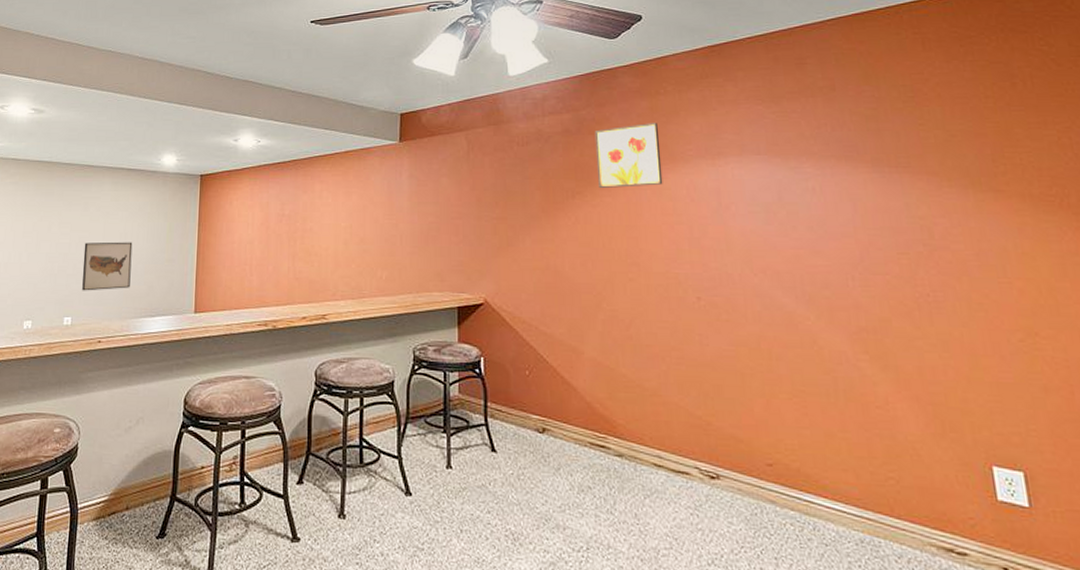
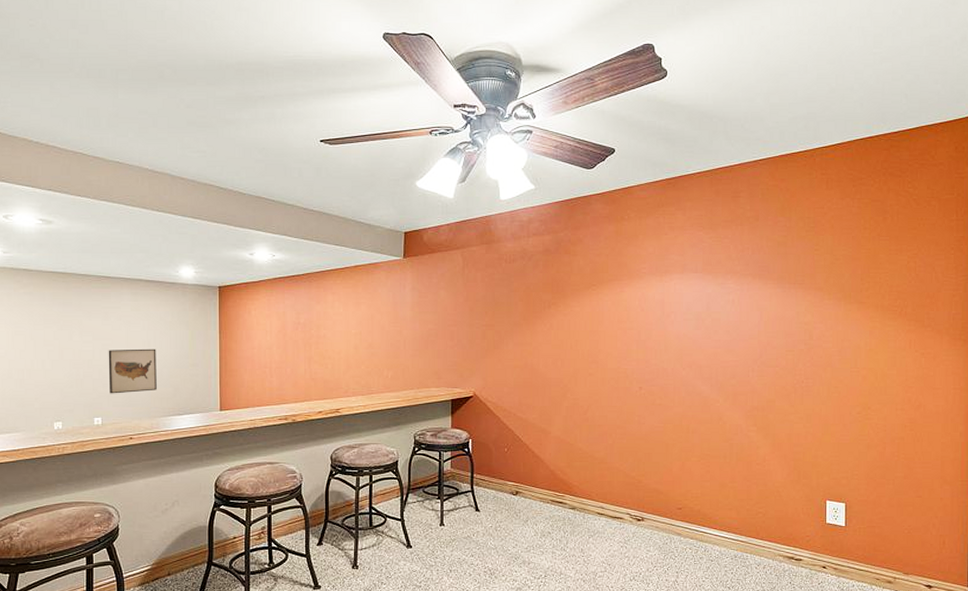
wall art: present [594,123,663,188] -> none [569,245,621,299]

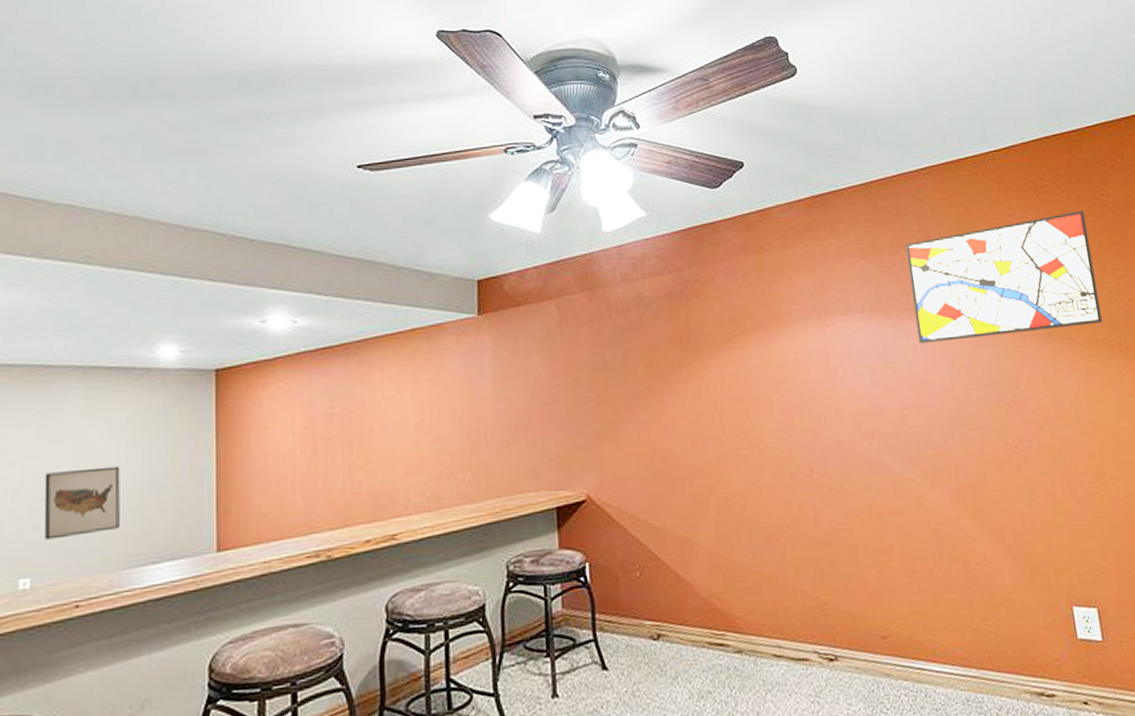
wall art: none [737,200,892,299] -> present [906,211,1103,344]

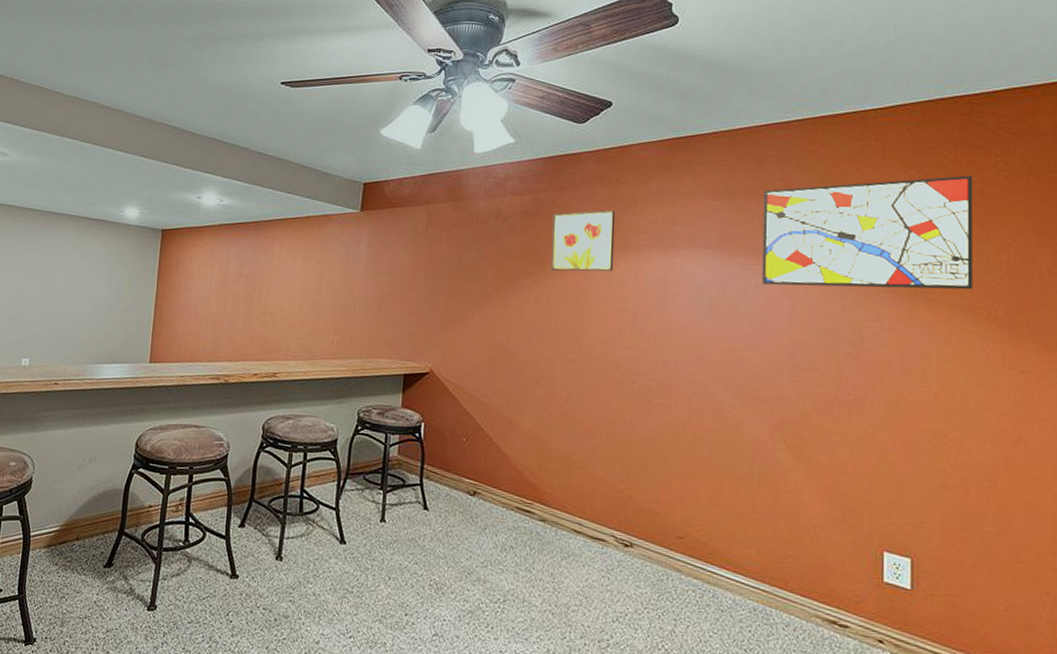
wall art: present [44,466,120,540] -> none [41,288,92,335]
wall art: none [699,282,772,357] -> present [550,210,615,272]

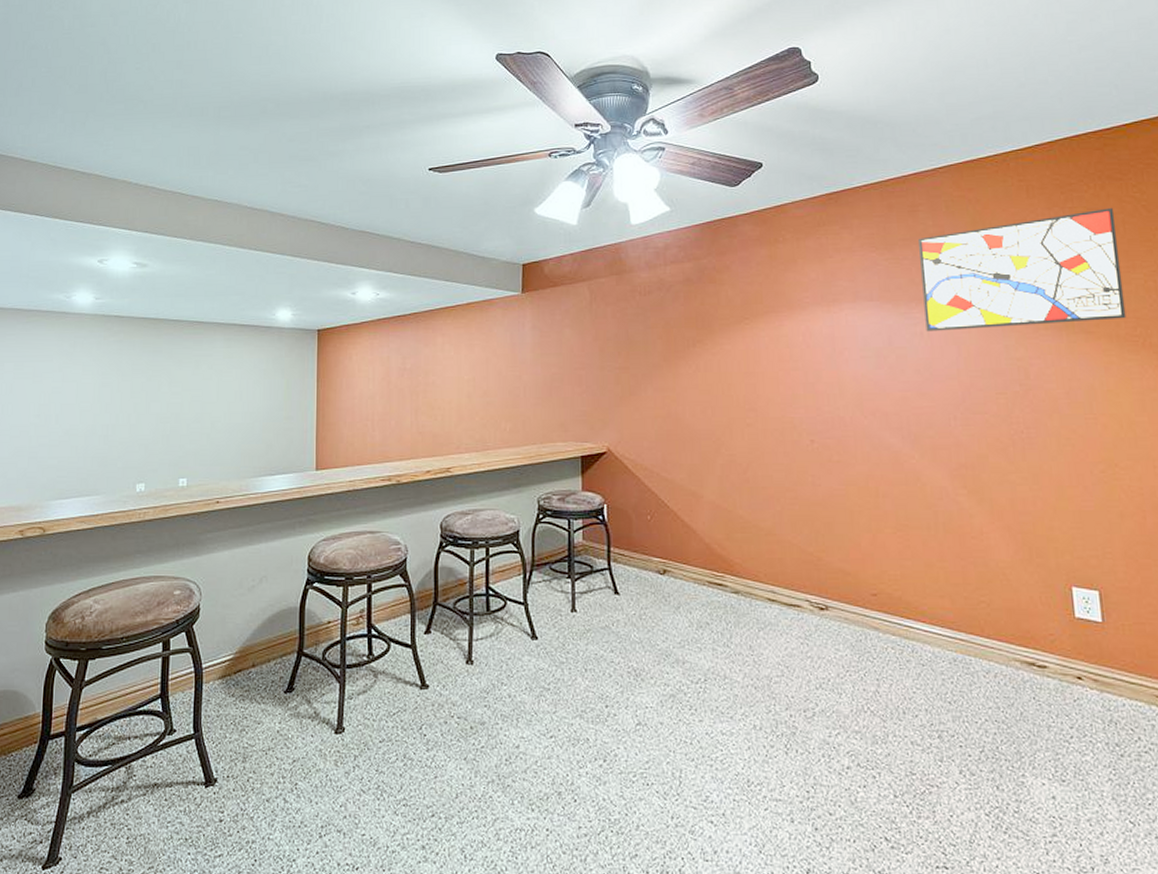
wall art: present [550,210,615,272] -> none [715,271,781,336]

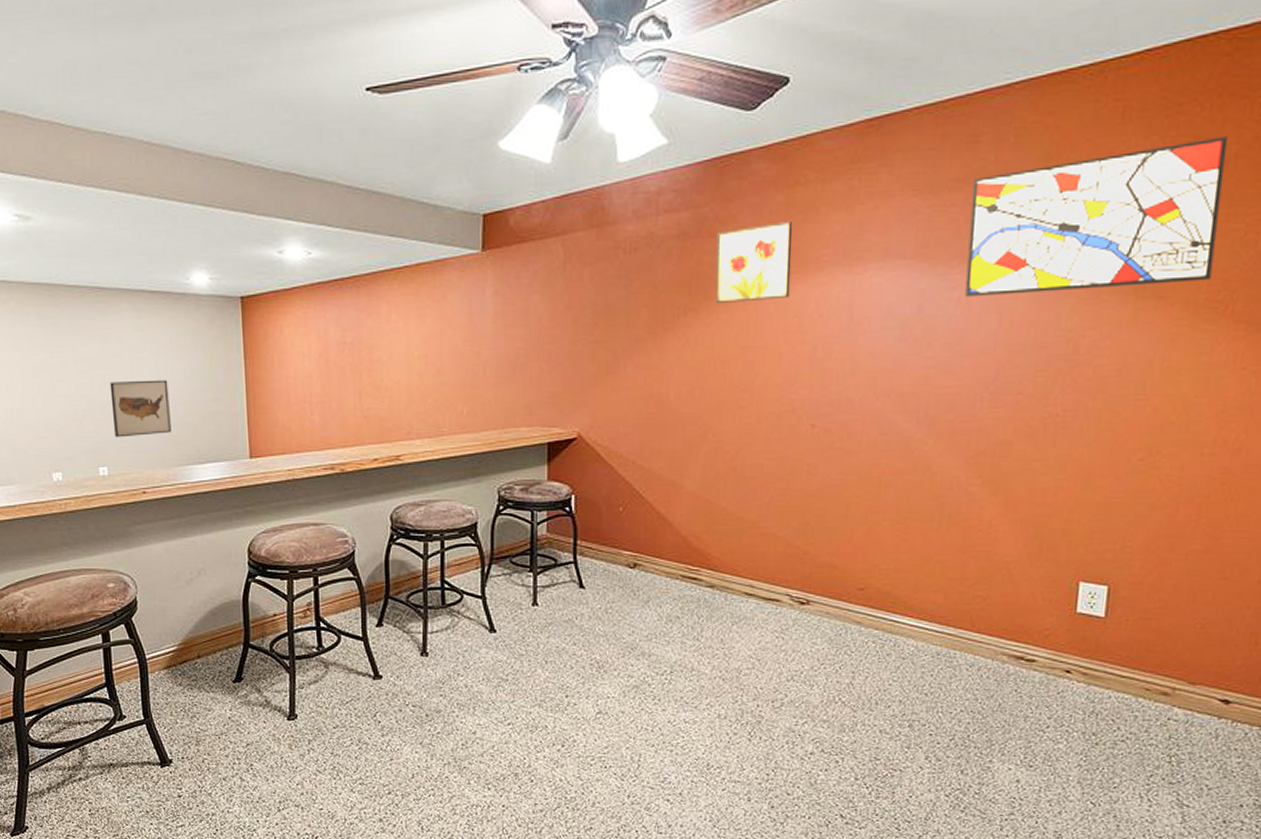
wall art: none [196,400,249,451] -> present [109,379,171,438]
wall art: none [715,271,781,336] -> present [715,222,792,303]

